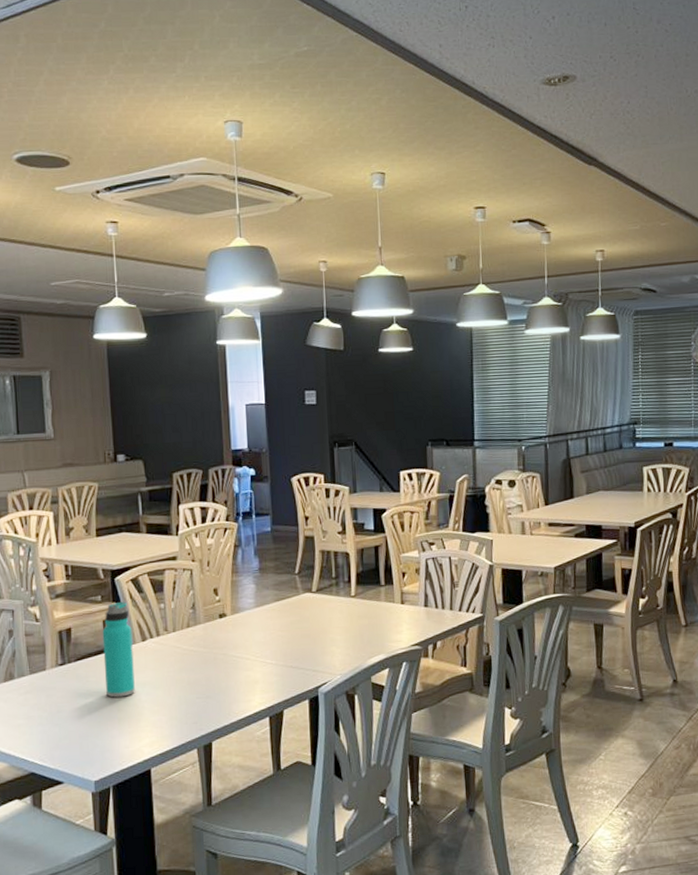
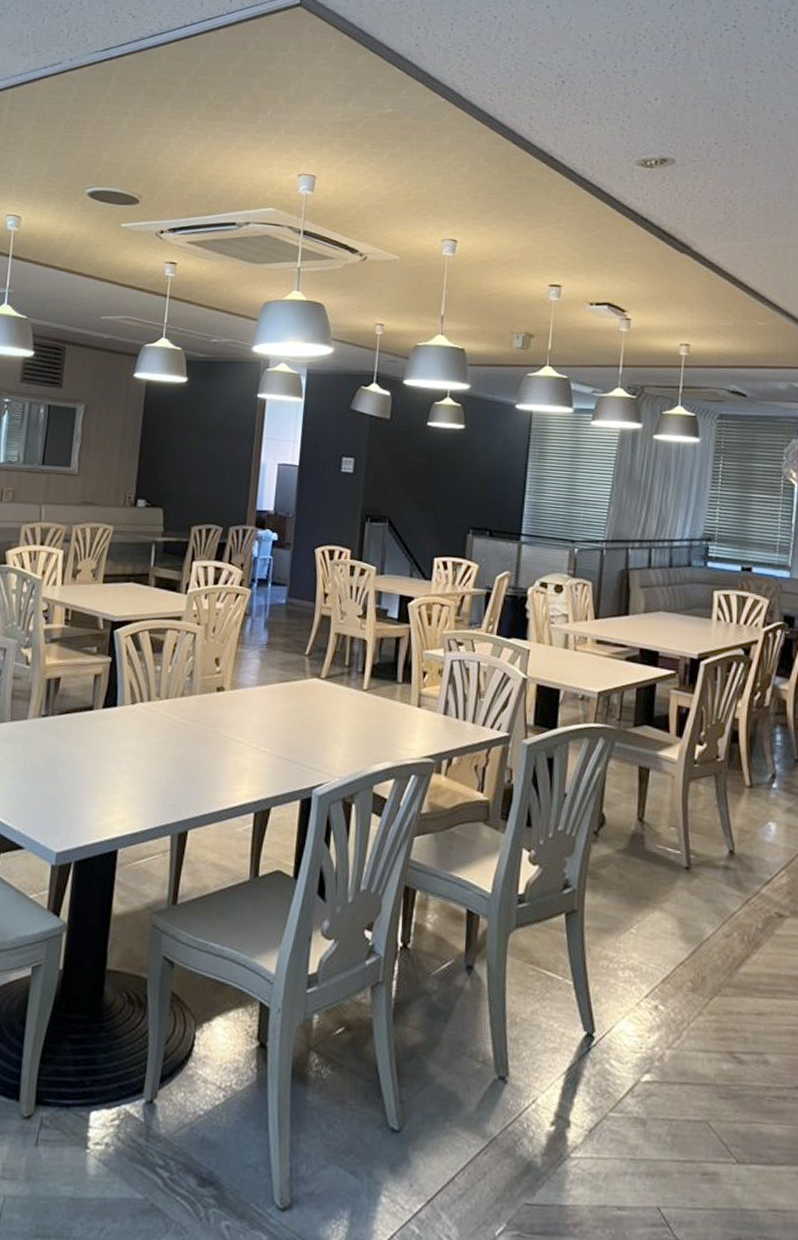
water bottle: present [102,601,135,698] -> none [85,656,123,763]

